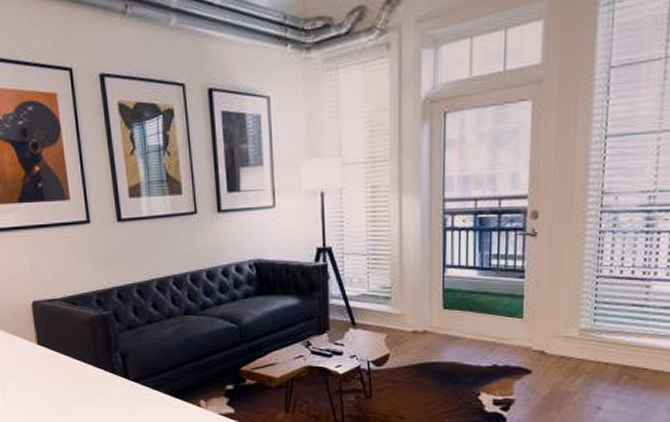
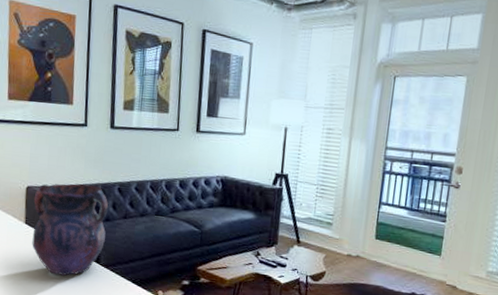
vase: none [42,291,131,397] -> present [32,184,109,276]

